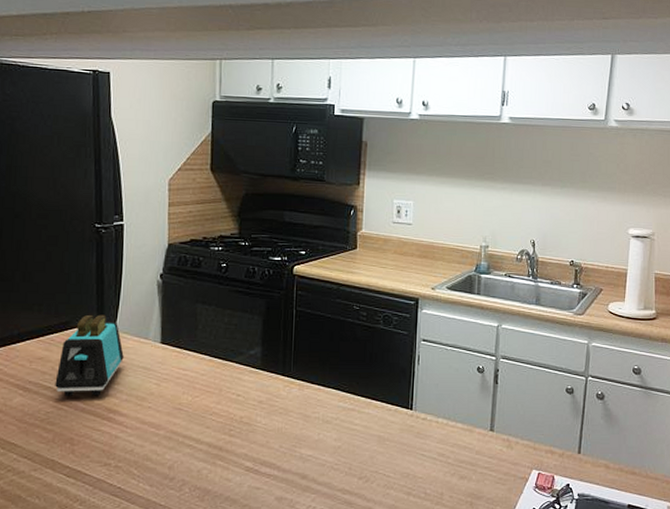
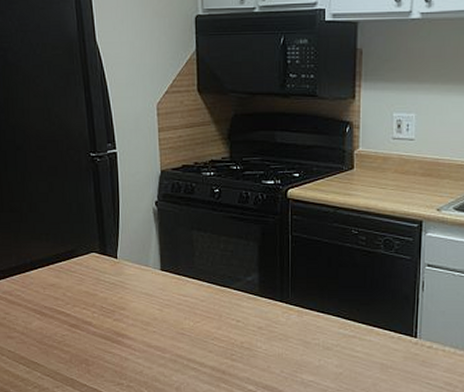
toaster: present [55,314,124,397] -> none [67,243,127,321]

